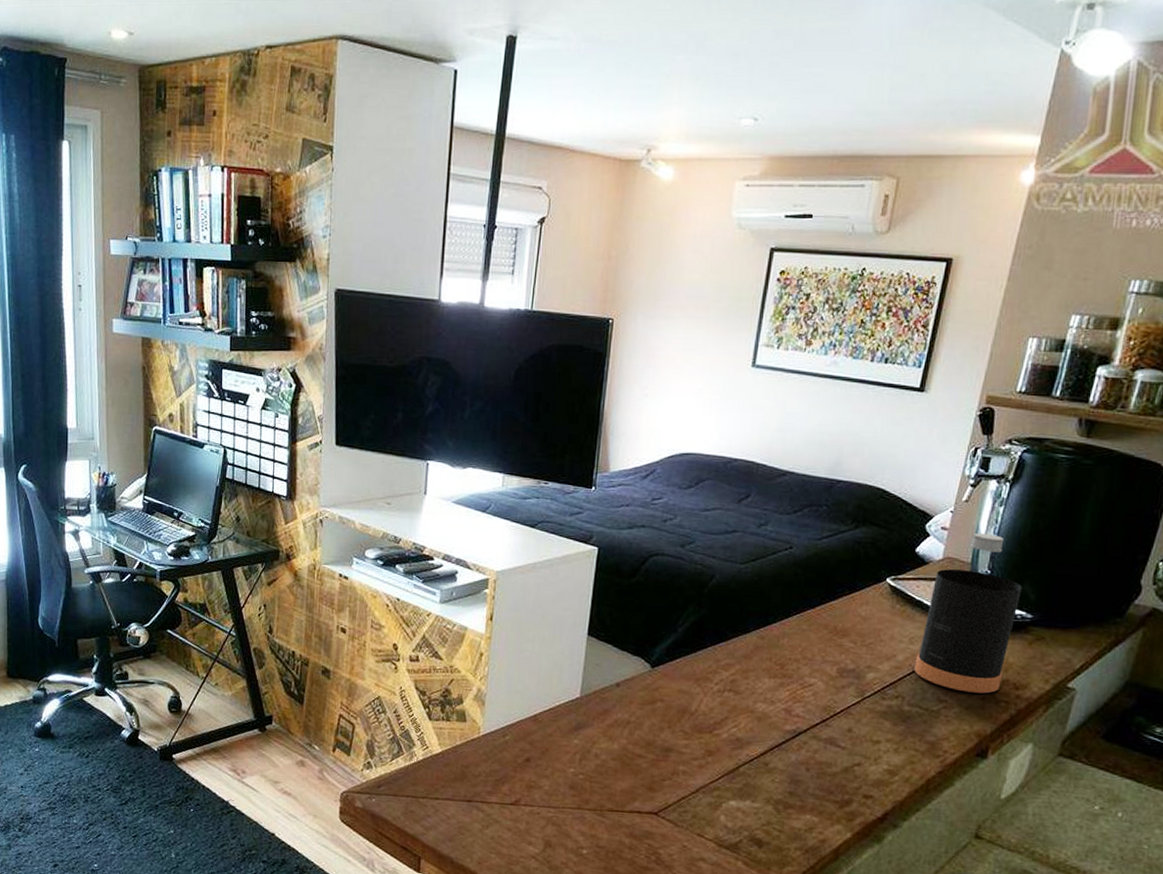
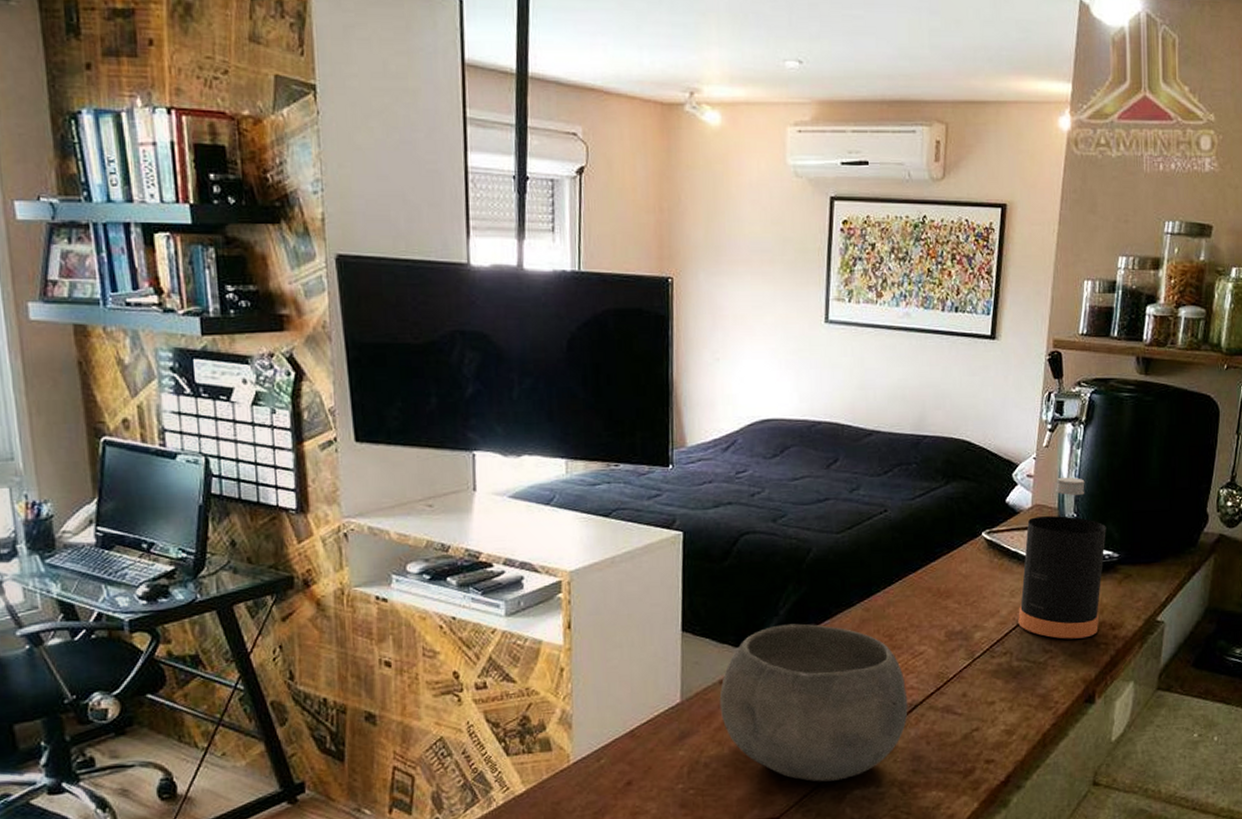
bowl: none [614,641,793,790] -> present [719,623,908,782]

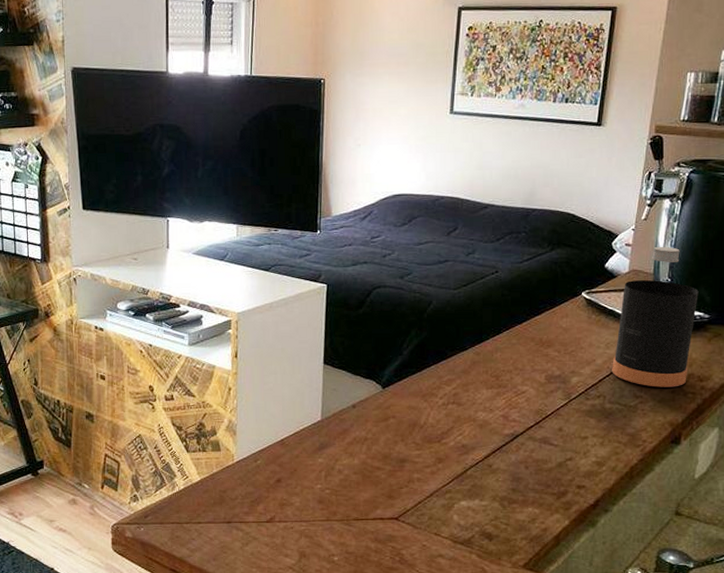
bowl: present [719,623,908,782] -> none [352,362,510,492]

